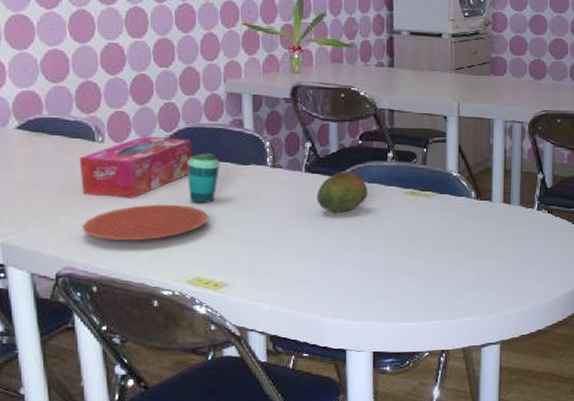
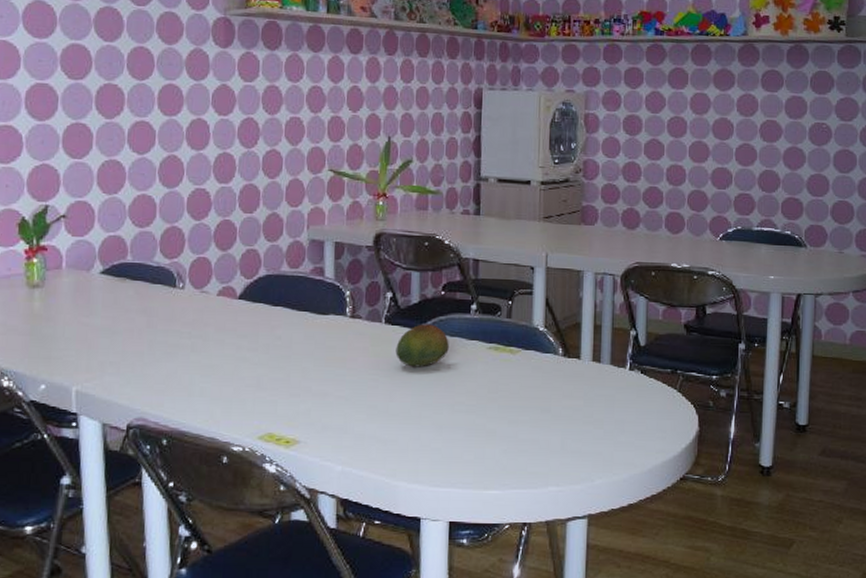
tissue box: present [79,136,192,198] -> none [158,283,271,347]
plate: present [81,204,208,241] -> none [156,353,284,392]
cup: present [188,154,221,204] -> none [265,302,300,355]

